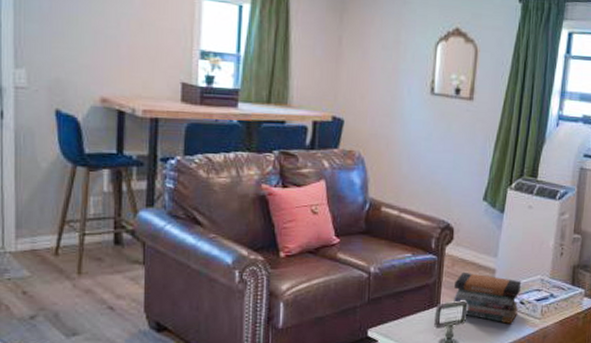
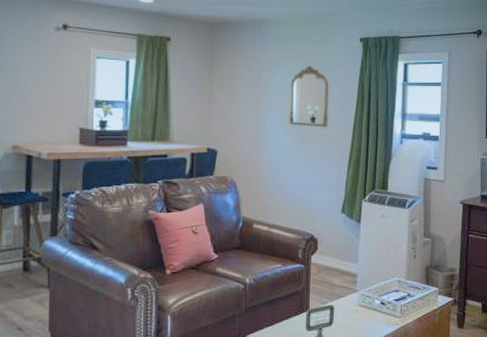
book stack: present [454,271,522,324] -> none [321,278,381,324]

